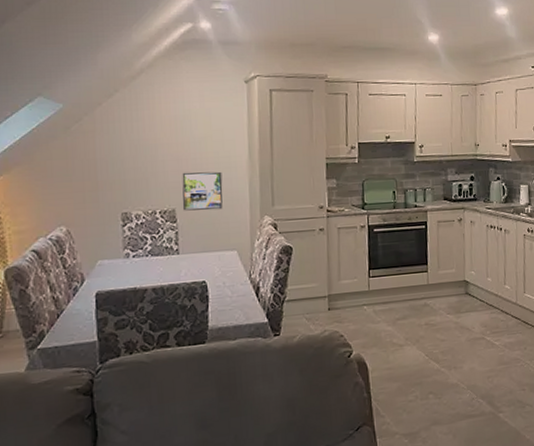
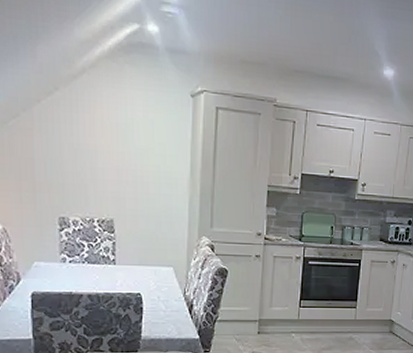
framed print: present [182,171,223,211] -> none [120,183,162,225]

